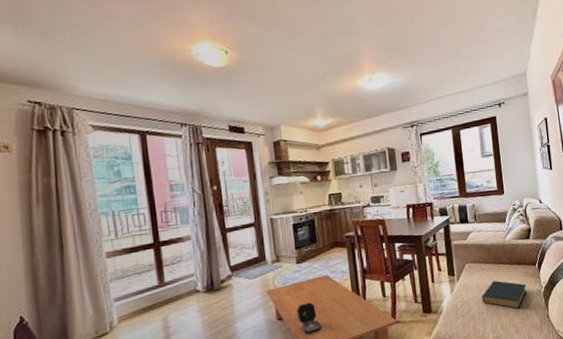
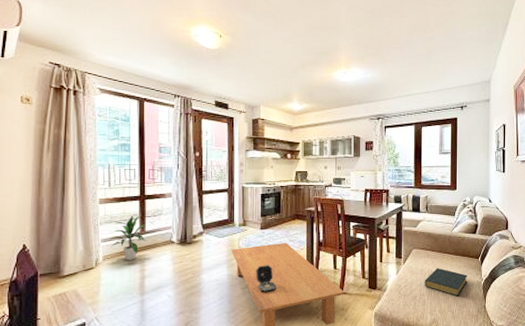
indoor plant: none [124,263,168,319] -> present [110,214,147,261]

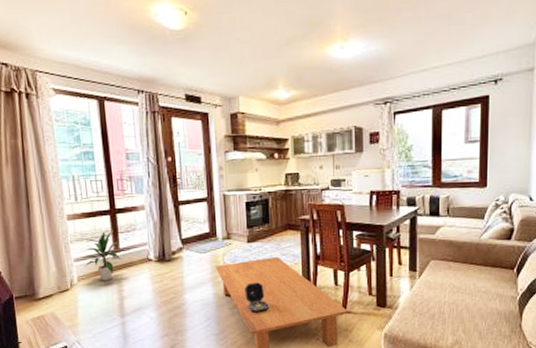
hardback book: present [424,268,467,297] -> none [445,282,499,314]

